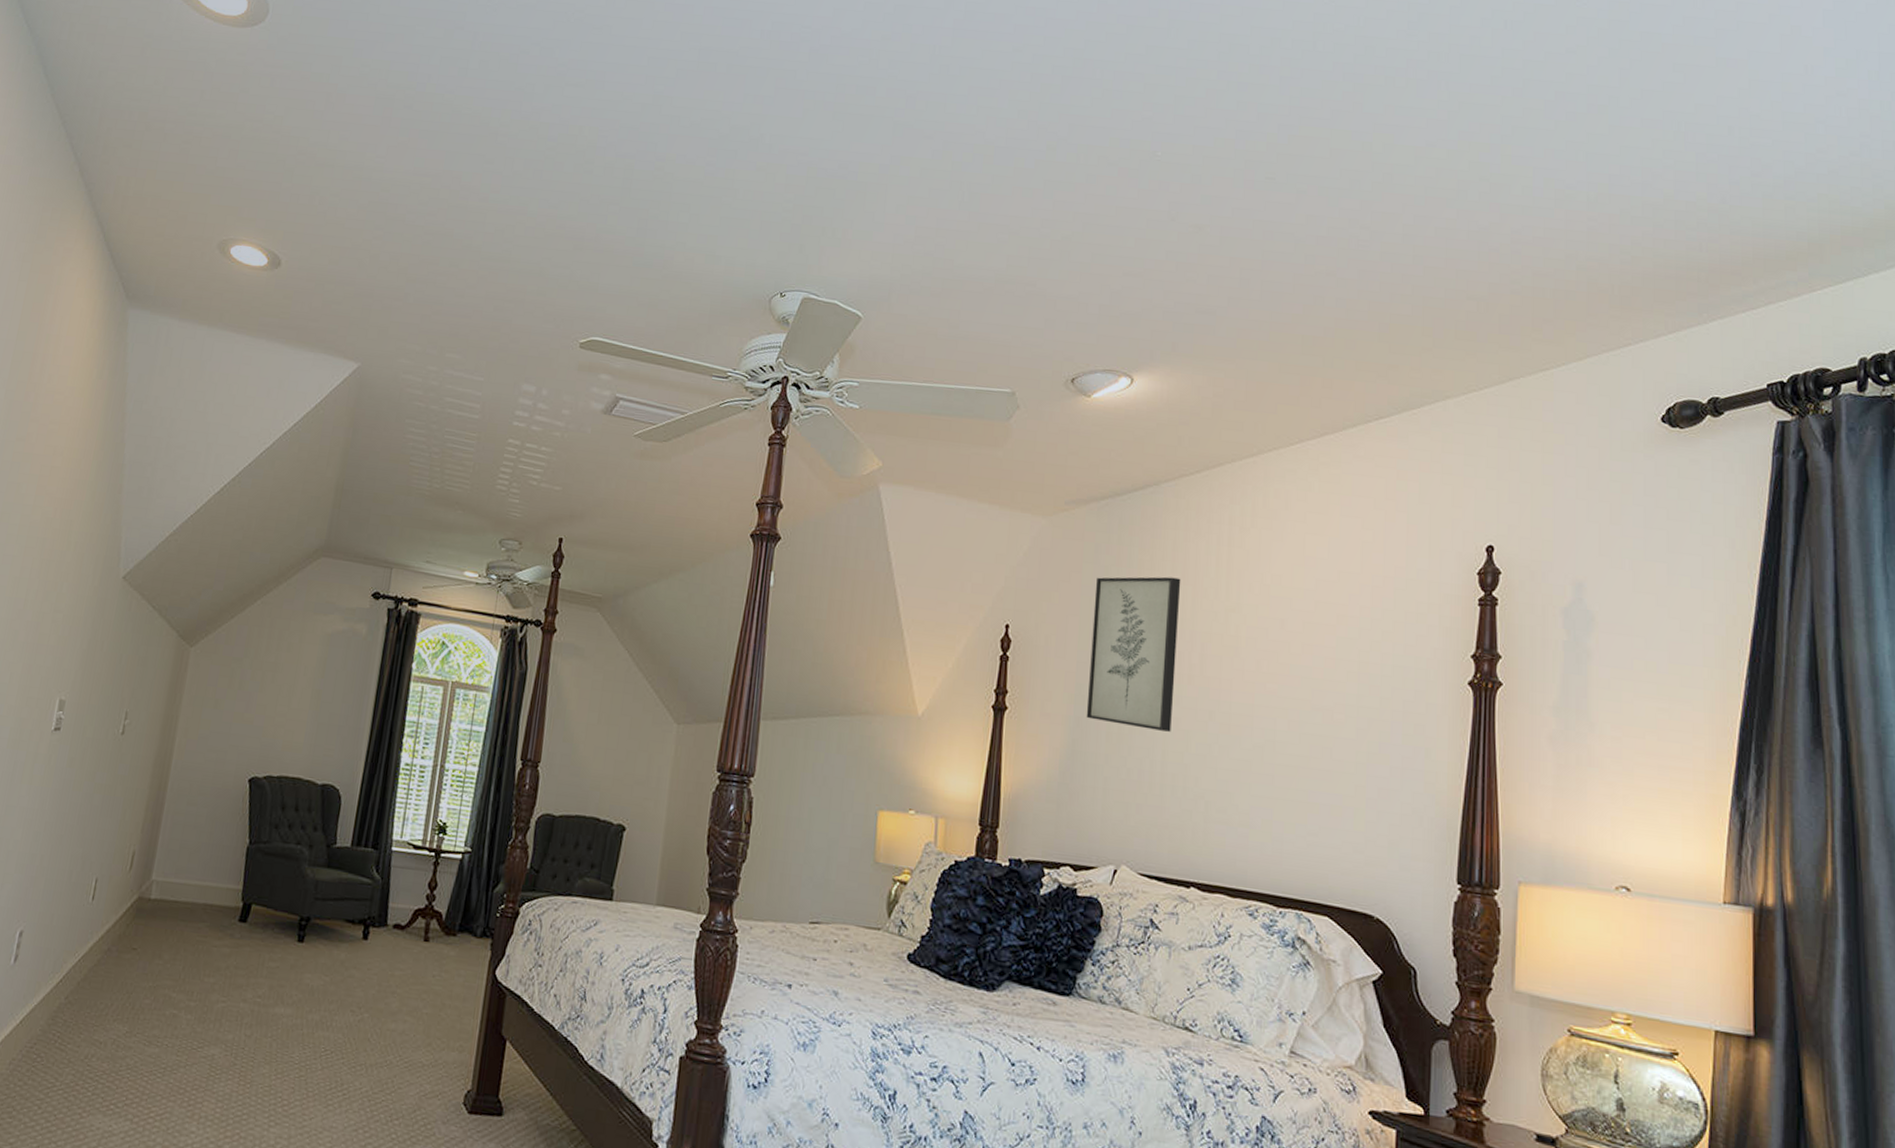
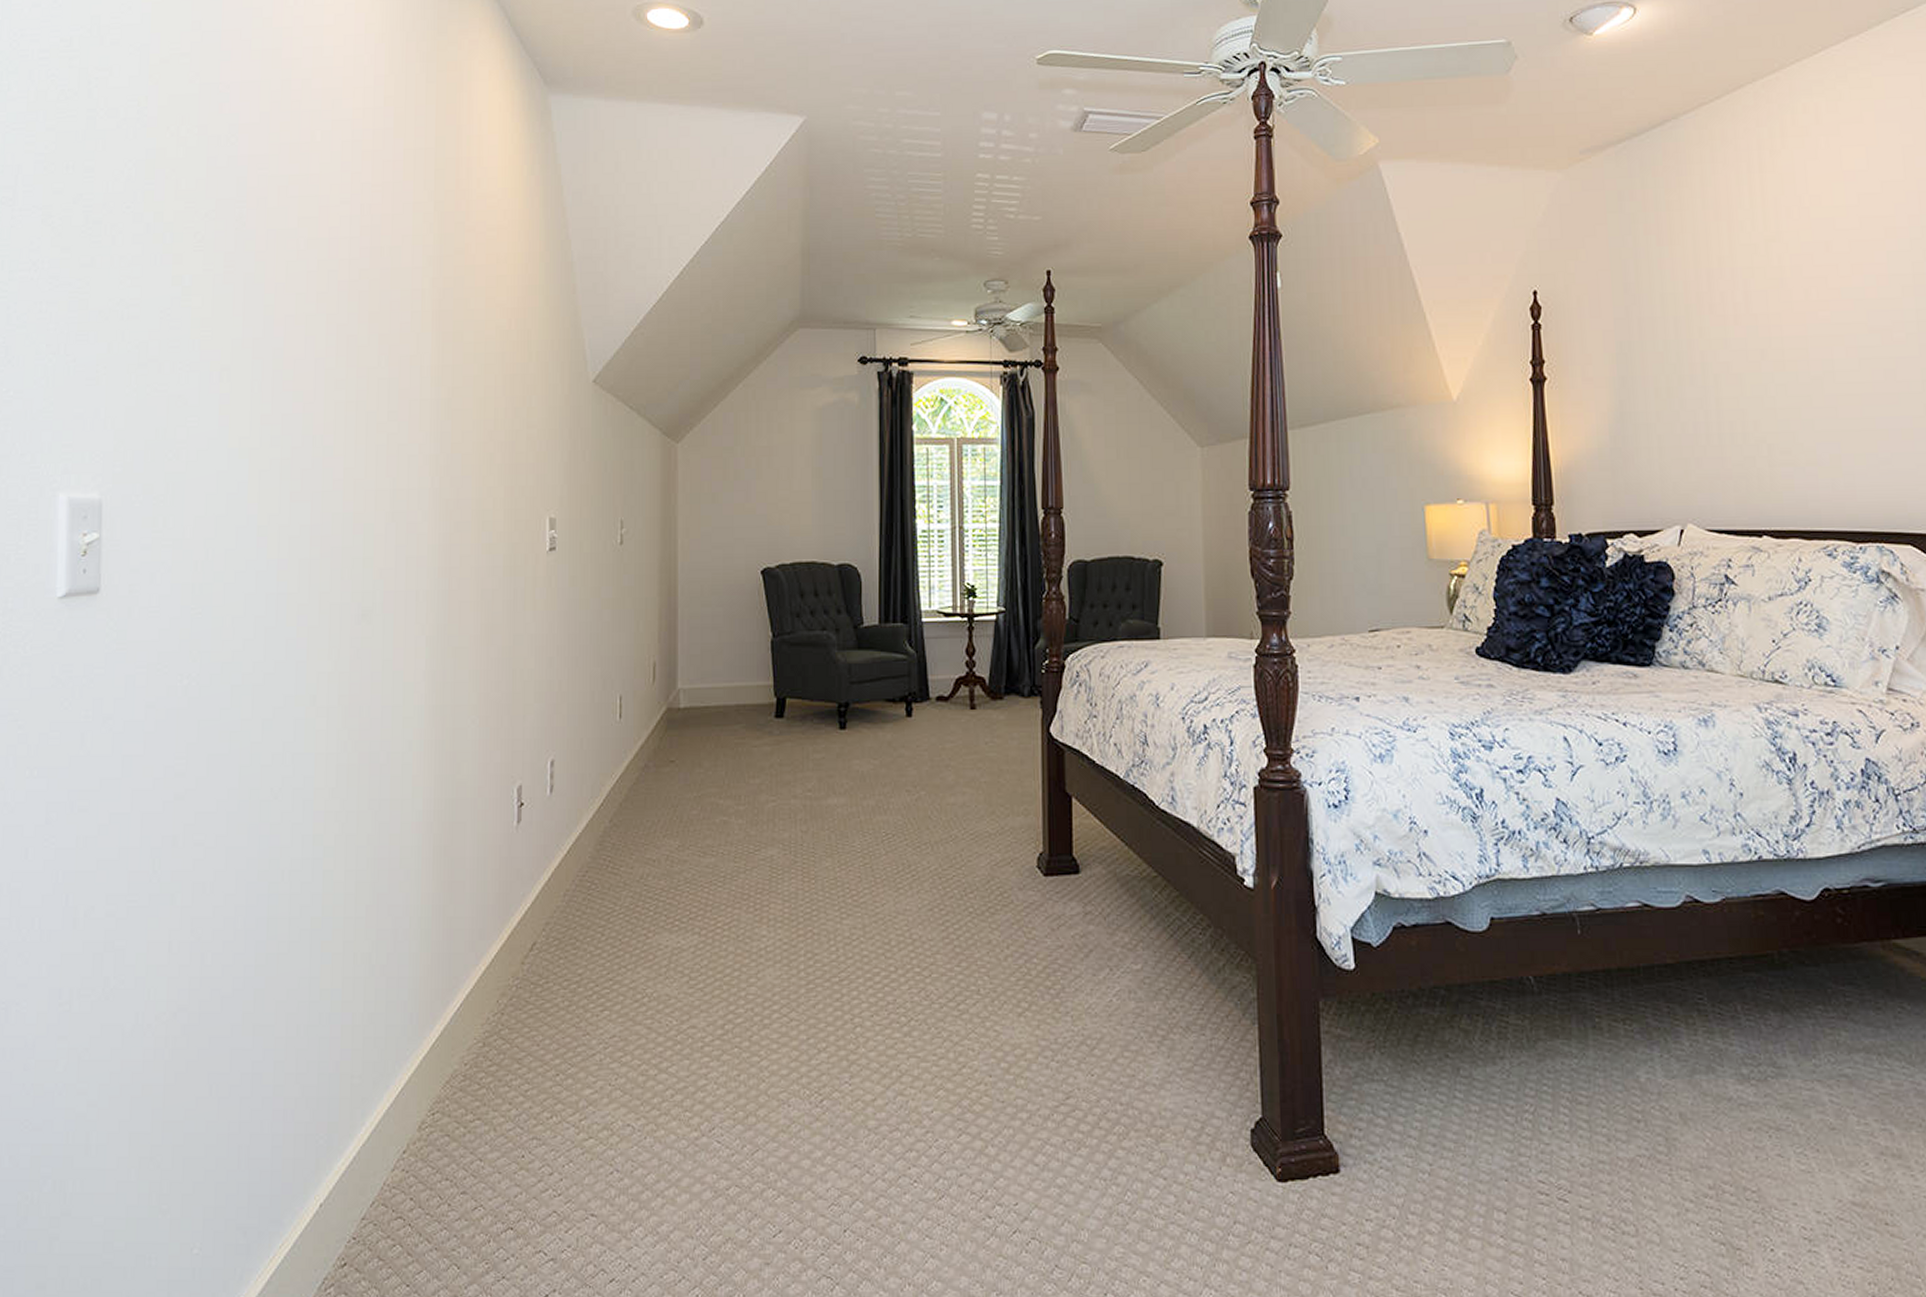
wall art: present [1086,576,1181,732] -> none [1623,214,1723,379]

